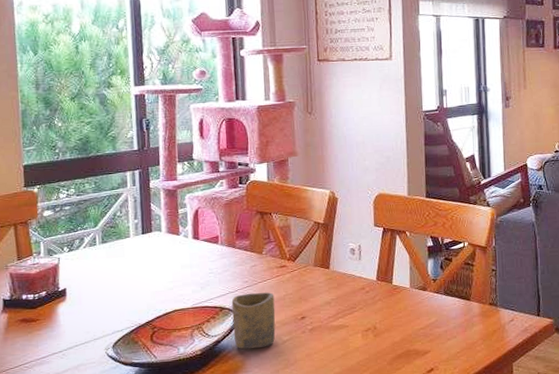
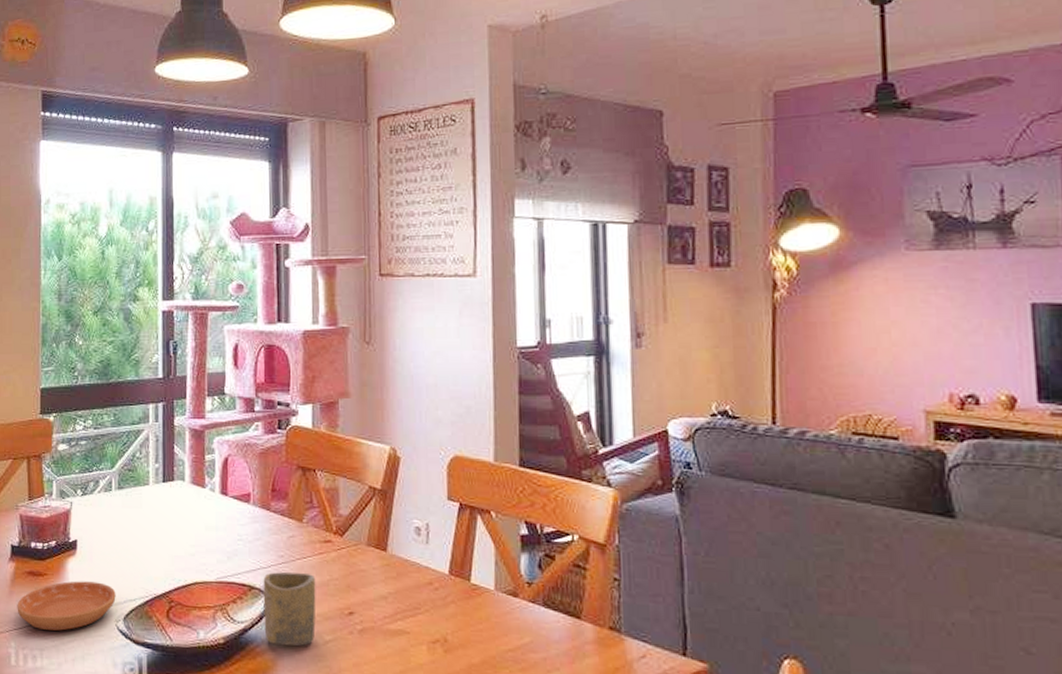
saucer: none [12,320,105,365] -> present [17,581,116,631]

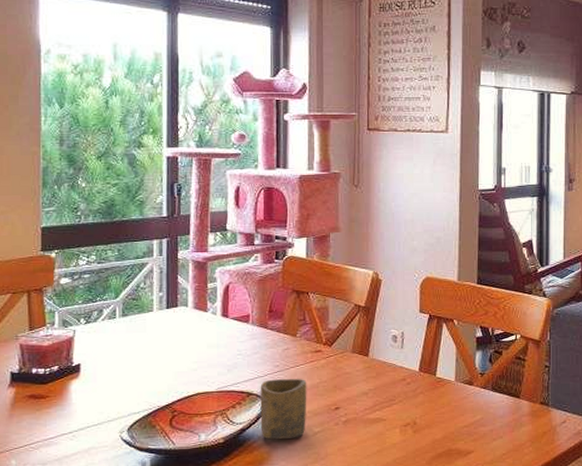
saucer: present [17,581,116,631] -> none [17,400,120,446]

